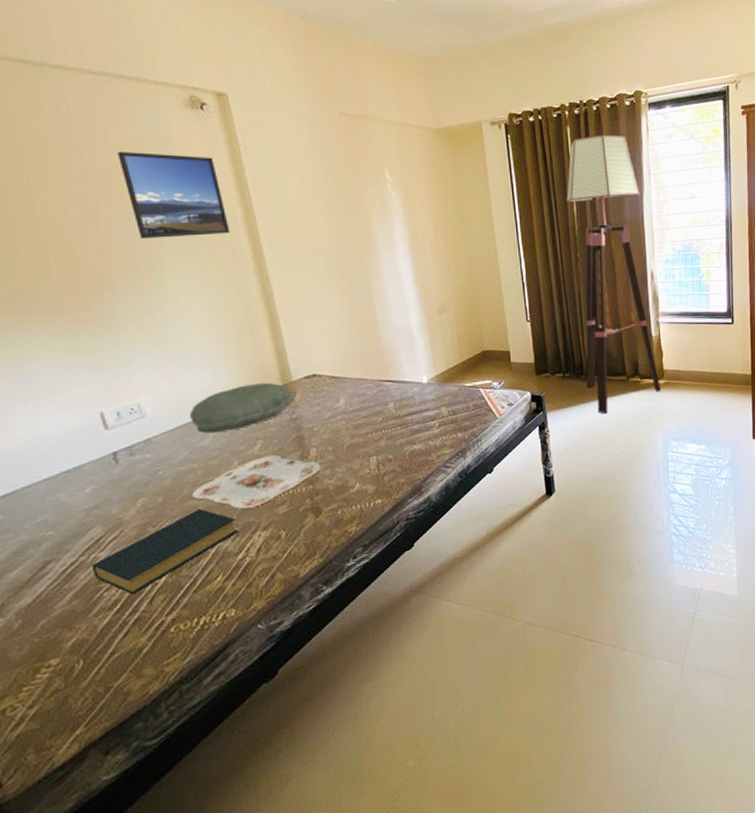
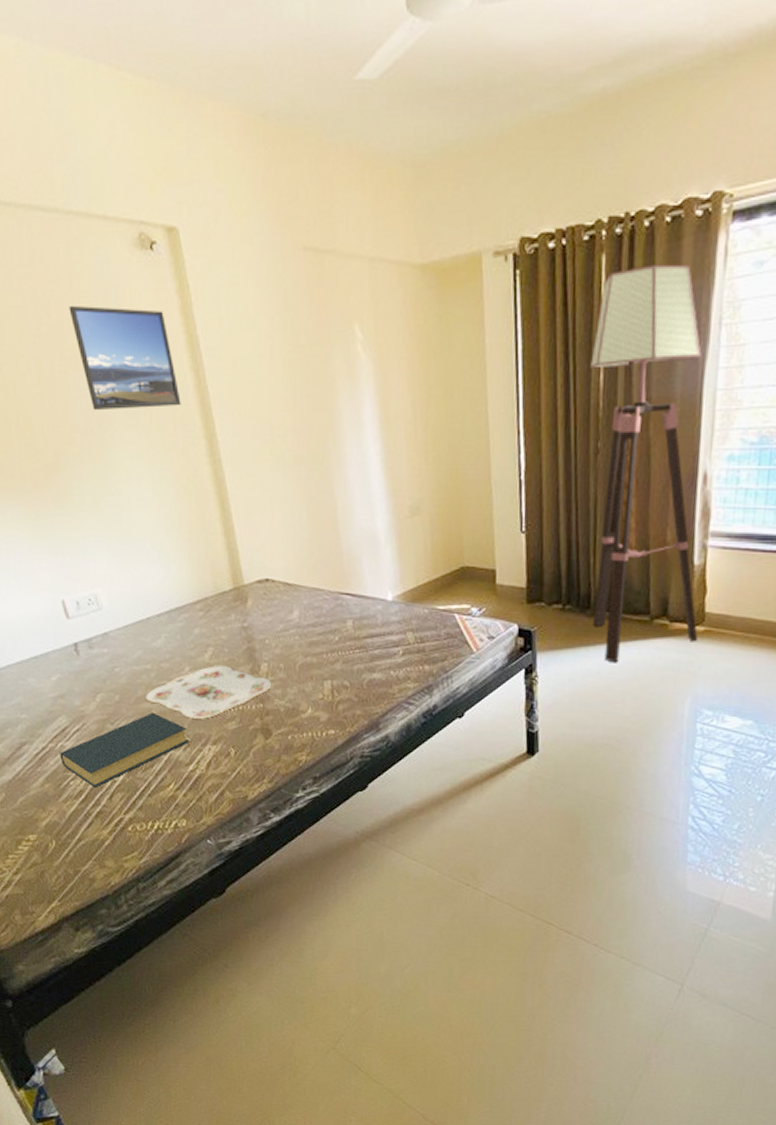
pillow: present [189,382,294,433] -> none [142,583,246,633]

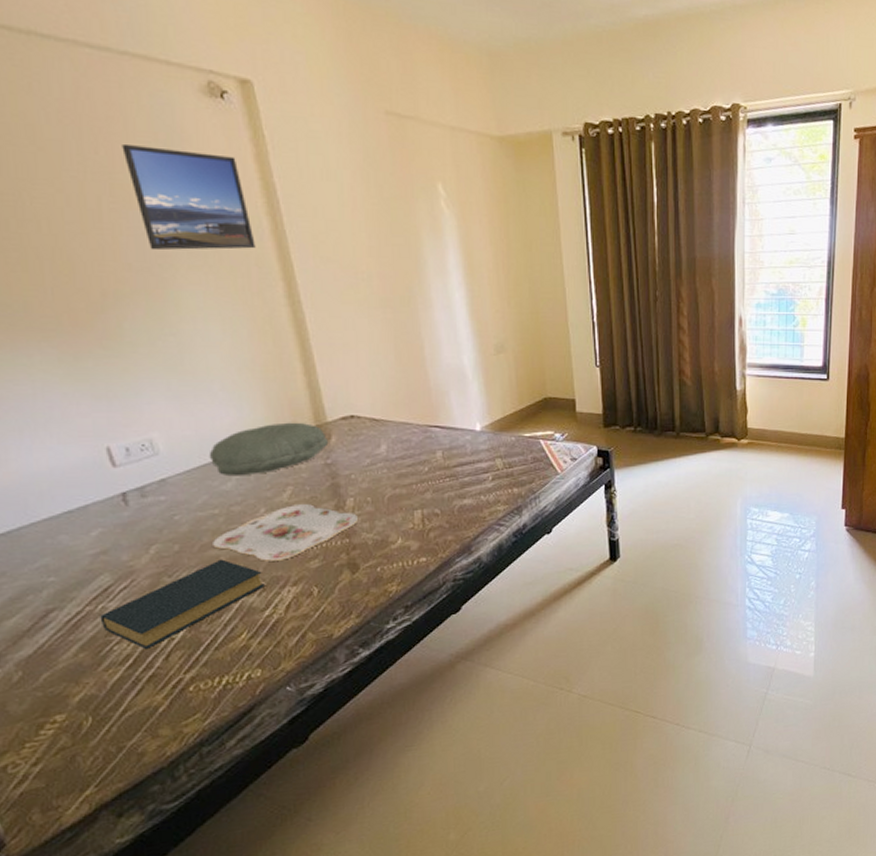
pillow: none [142,583,246,633] -> present [209,422,329,475]
floor lamp: present [590,264,702,663] -> none [647,153,744,474]

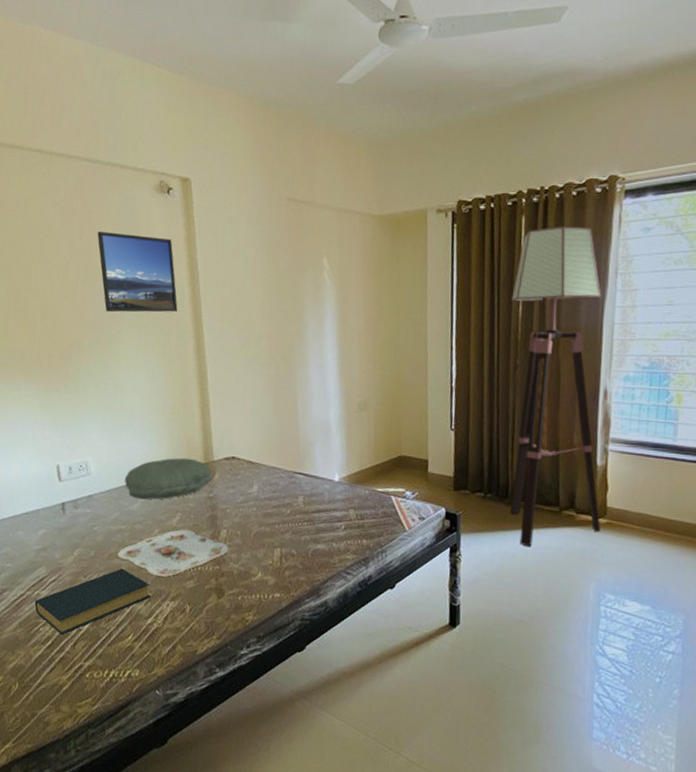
floor lamp: none [647,153,744,474] -> present [510,226,602,547]

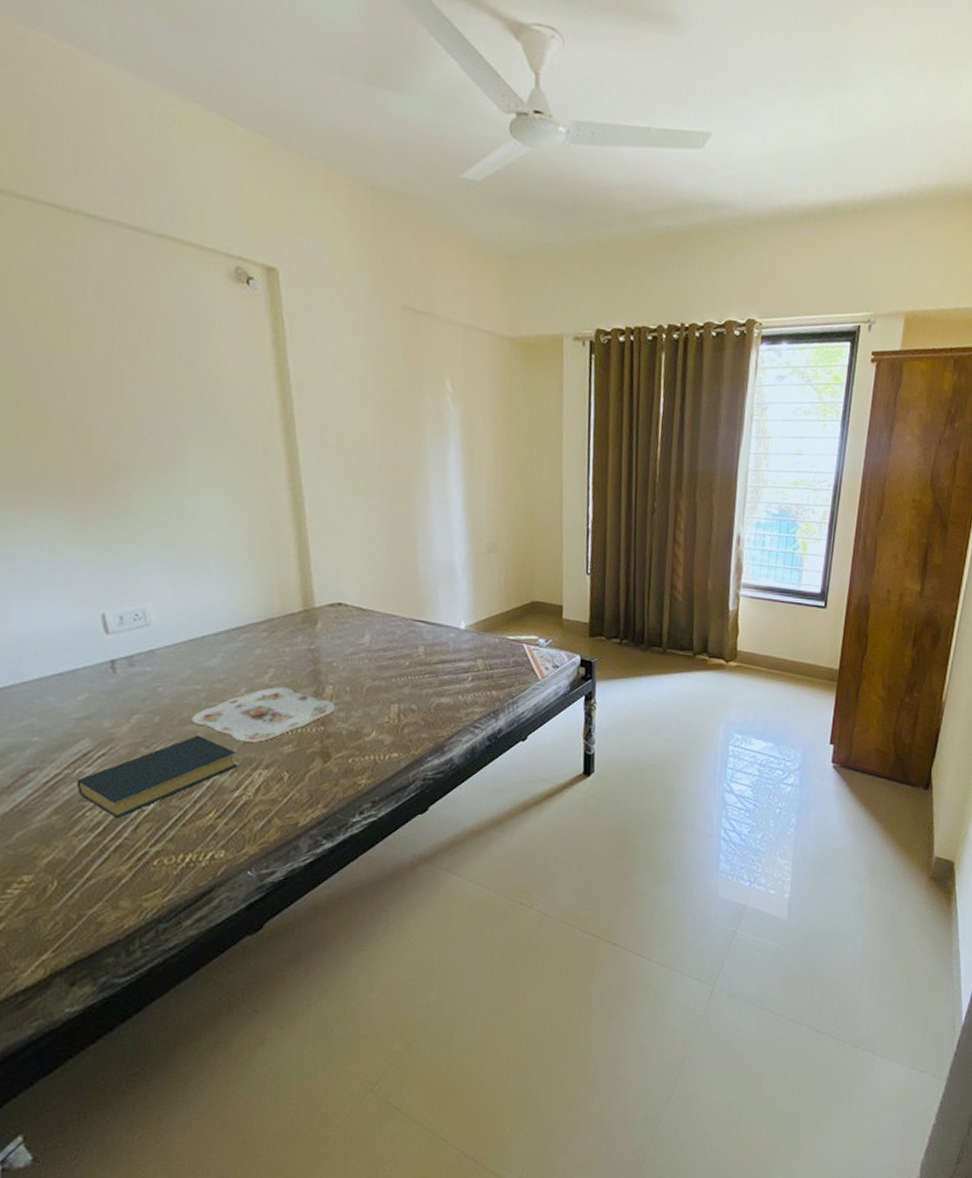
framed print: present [97,231,178,313] -> none [149,321,265,431]
pillow: present [124,457,213,500] -> none [197,604,315,654]
floor lamp: present [510,226,602,547] -> none [646,366,737,692]

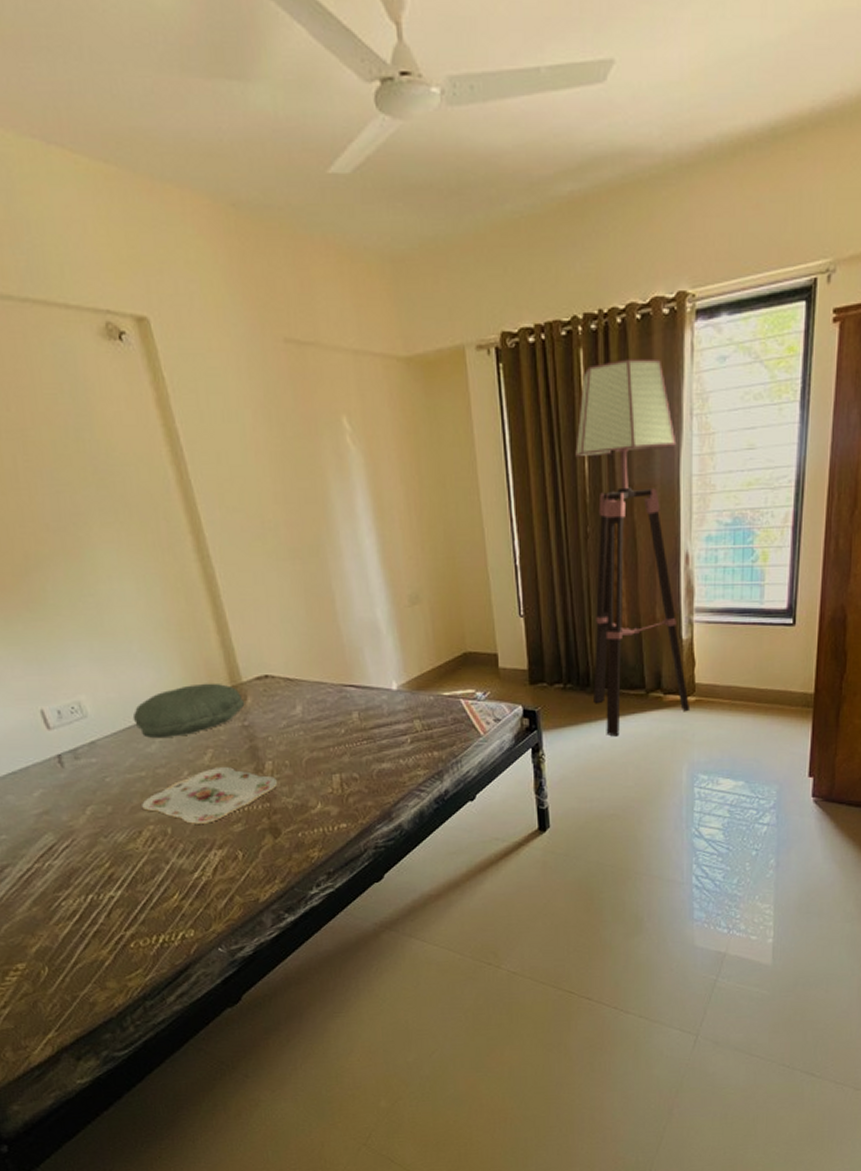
hardback book: present [76,735,237,818] -> none [47,821,192,906]
pillow: none [197,604,315,654] -> present [132,683,245,738]
floor lamp: none [646,366,737,692] -> present [575,358,691,737]

